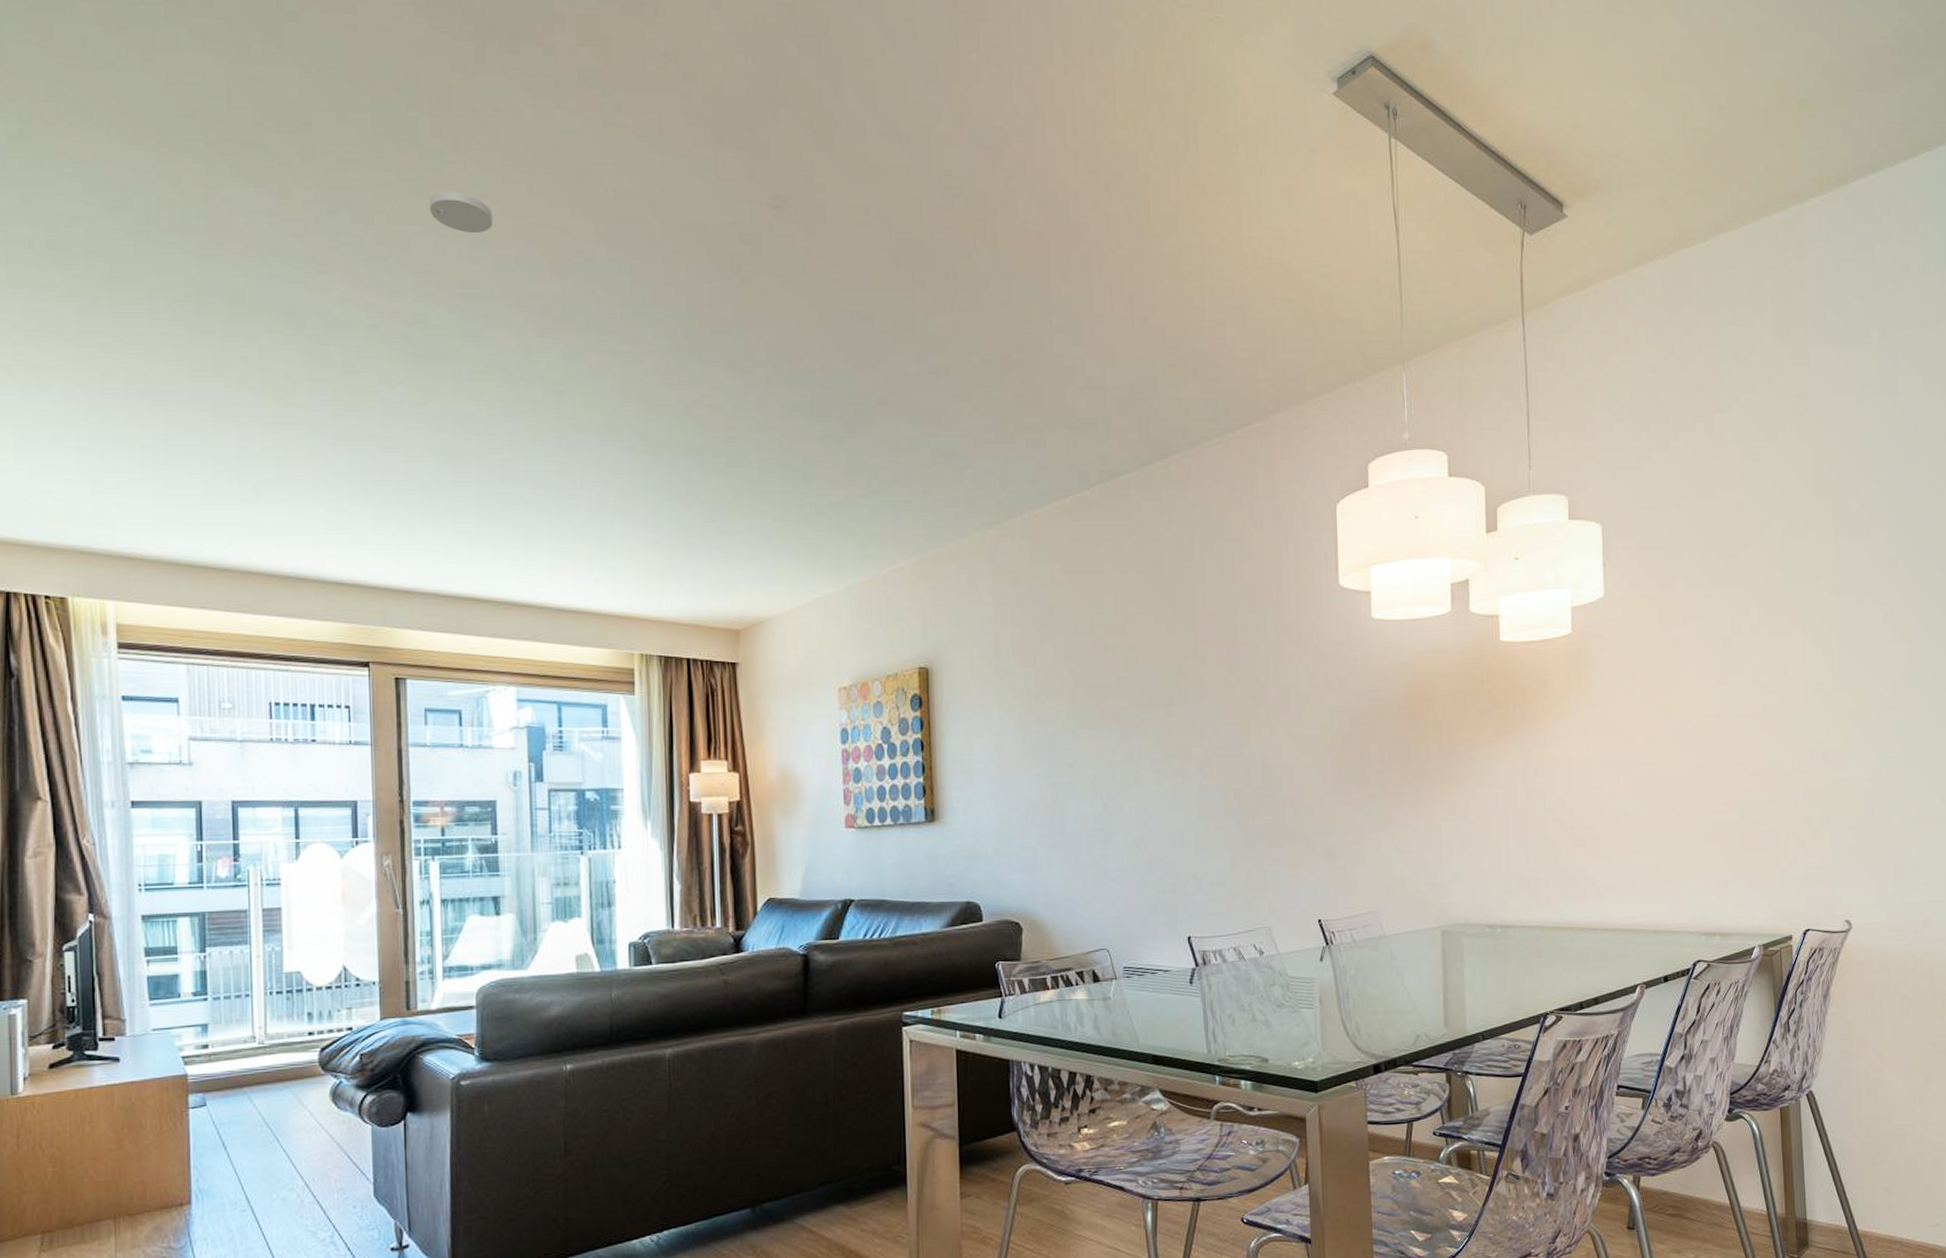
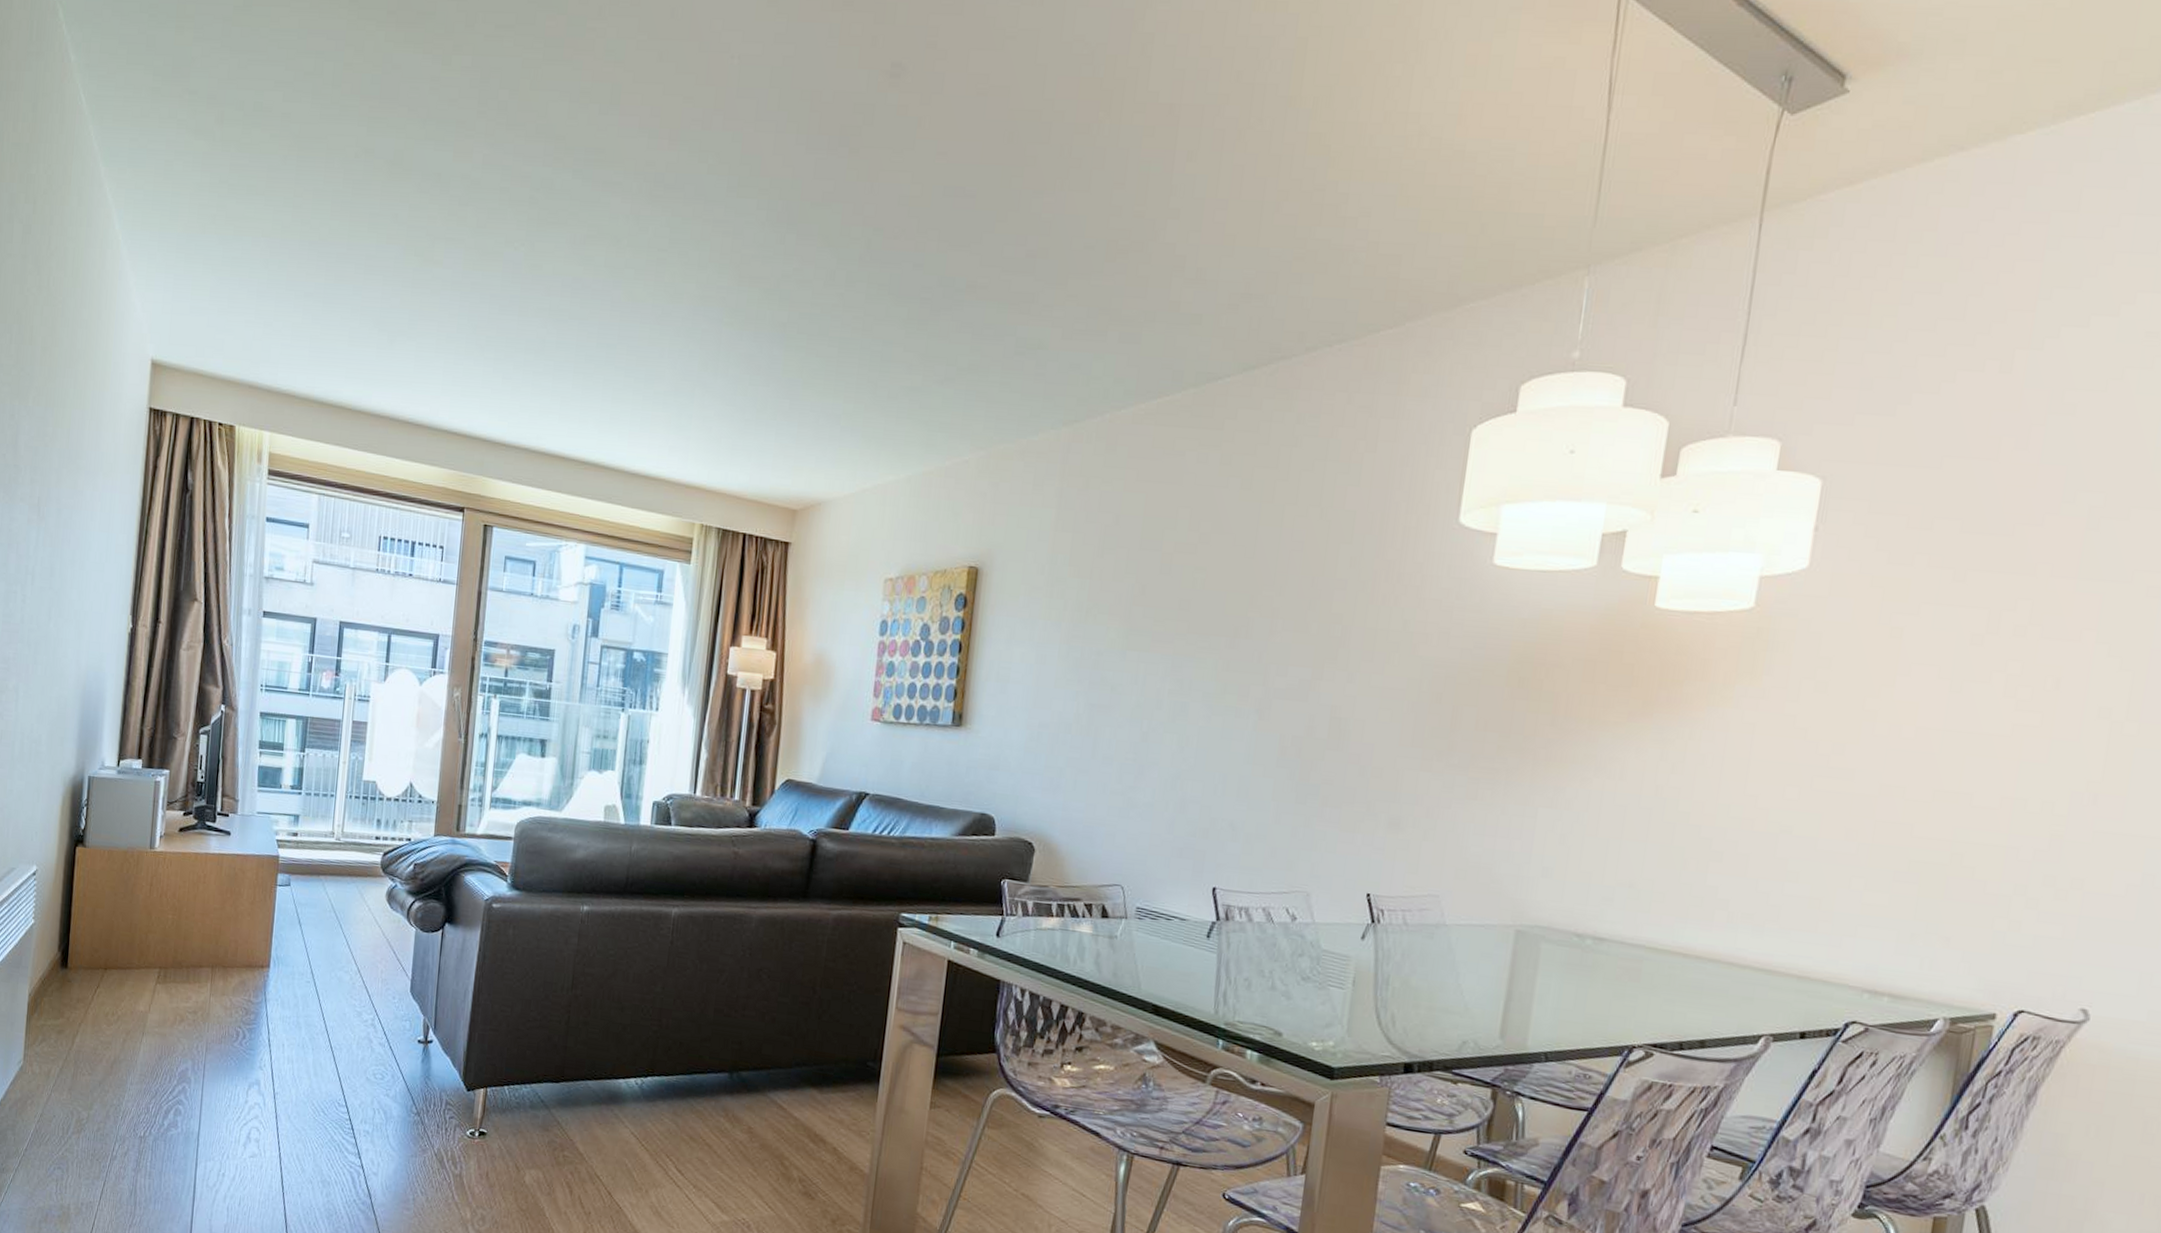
smoke detector: present [430,191,493,234] -> none [568,57,624,100]

